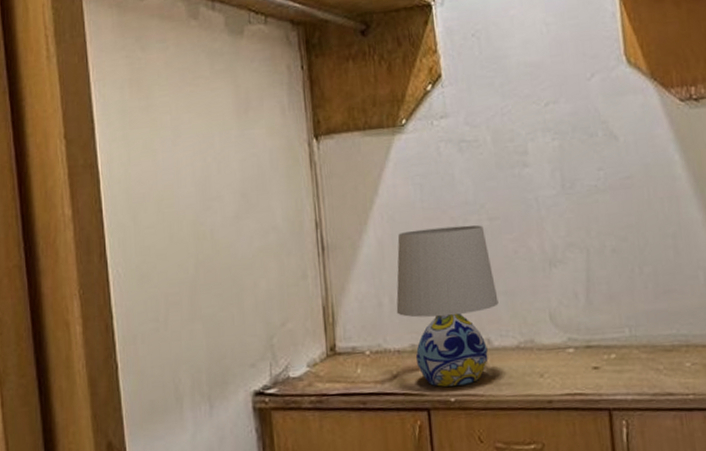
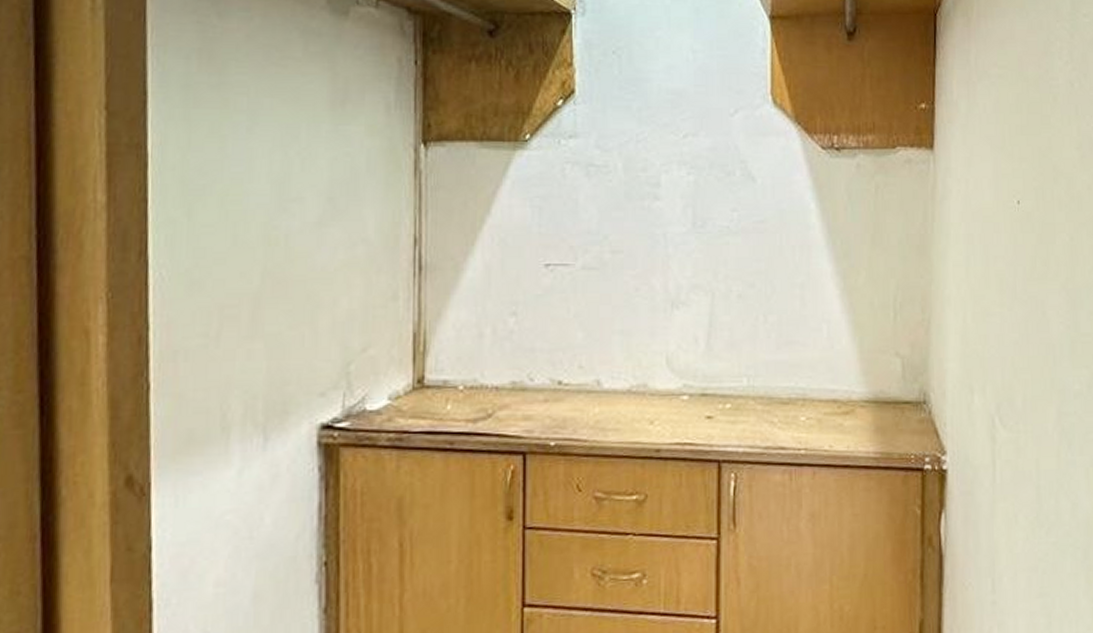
table lamp: present [396,225,499,387] -> none [498,256,613,429]

